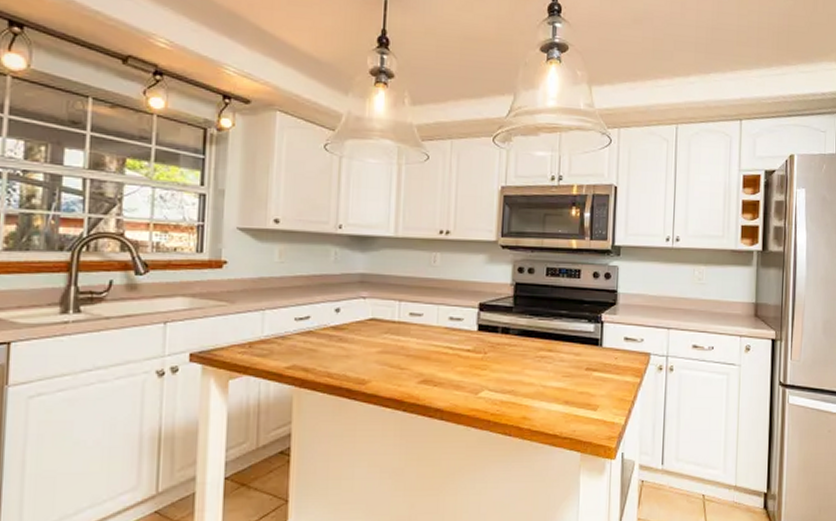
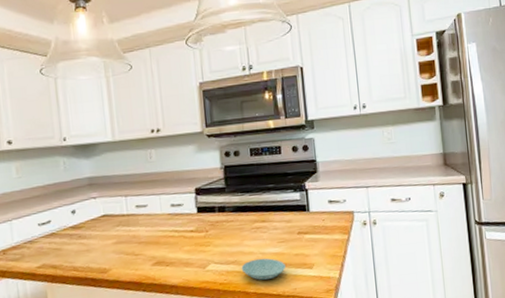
saucer: none [517,391,567,417] -> present [241,258,286,281]

